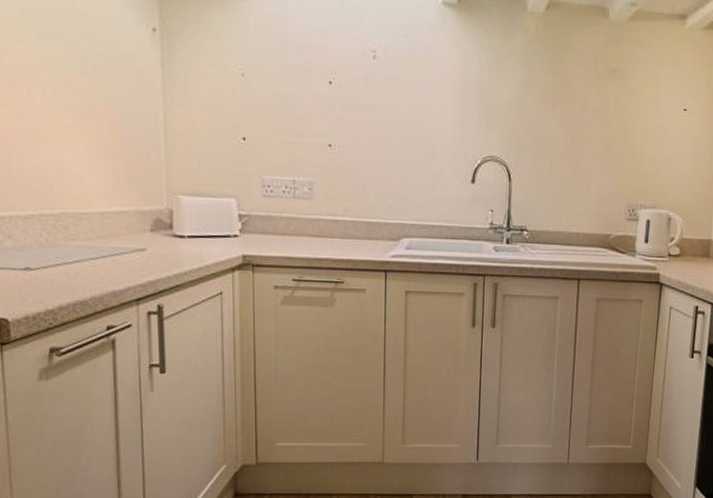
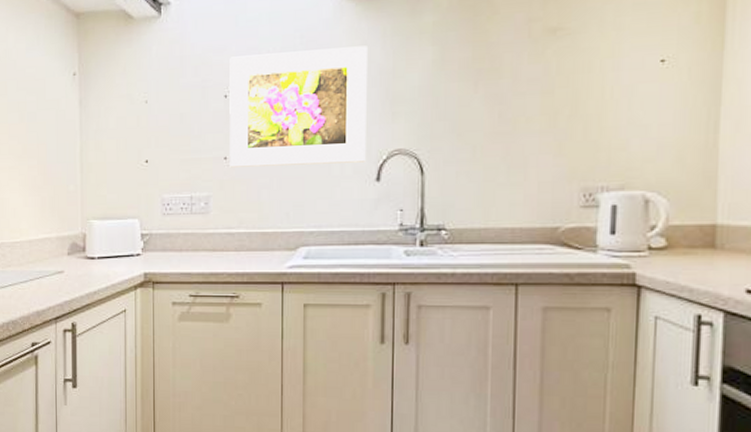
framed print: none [334,43,466,164] -> present [229,45,367,168]

